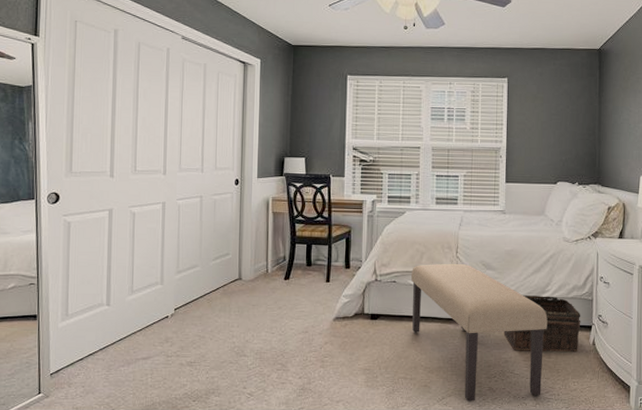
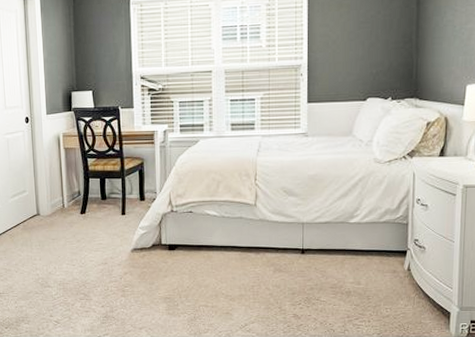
bench: present [411,263,548,402] -> none [208,191,357,328]
basket: present [503,295,581,353] -> none [308,221,395,279]

